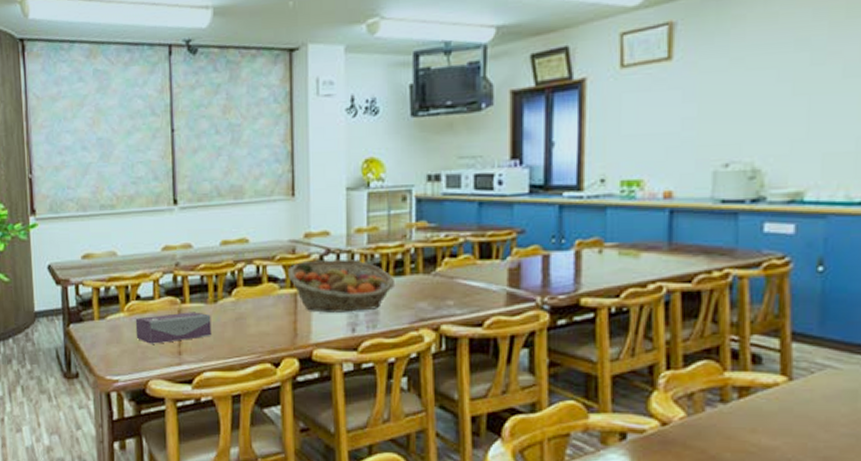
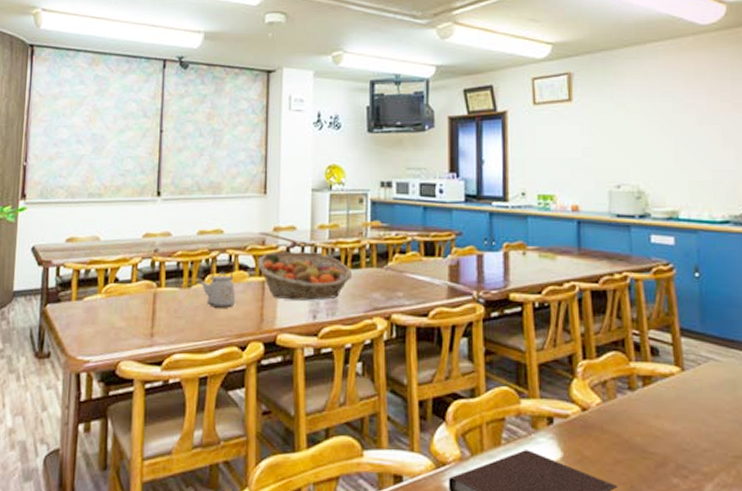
tissue box: present [135,312,212,344] -> none [111,295,184,326]
kettle: none [226,270,266,323] -> present [199,259,236,308]

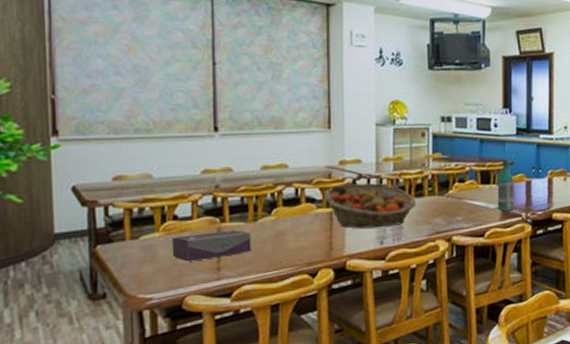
tissue box: none [111,295,184,326] -> present [171,230,251,262]
kettle: present [199,259,236,308] -> none [266,192,304,239]
bottle: none [441,230,465,287] -> present [495,160,515,210]

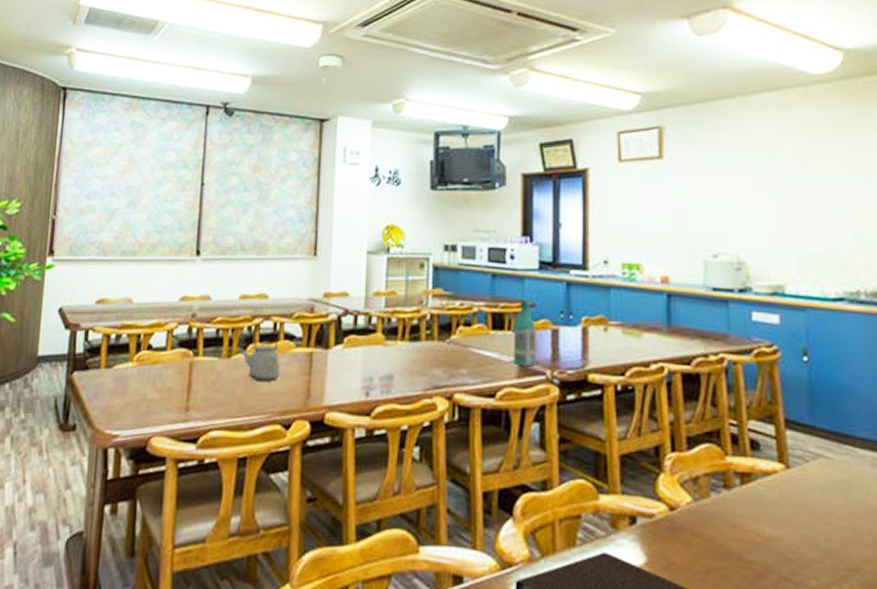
tissue box: present [171,230,251,262] -> none [142,365,224,398]
kettle: none [266,192,304,239] -> present [240,326,281,381]
fruit basket: present [324,183,417,228] -> none [304,320,411,376]

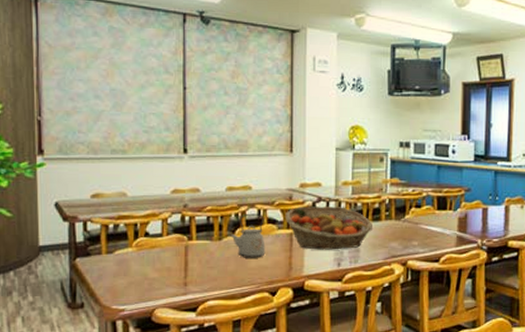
fruit basket: none [304,320,411,376] -> present [285,206,374,250]
bottle: present [510,300,537,366] -> none [451,186,471,236]

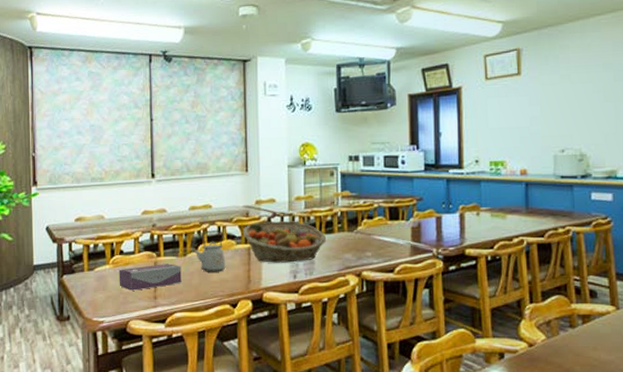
tissue box: none [143,248,216,276] -> present [118,264,182,291]

